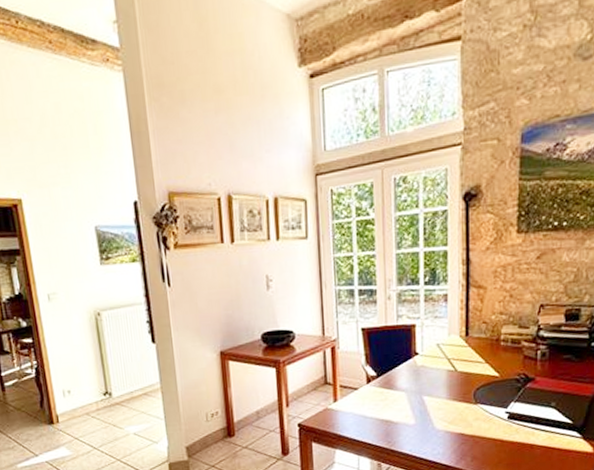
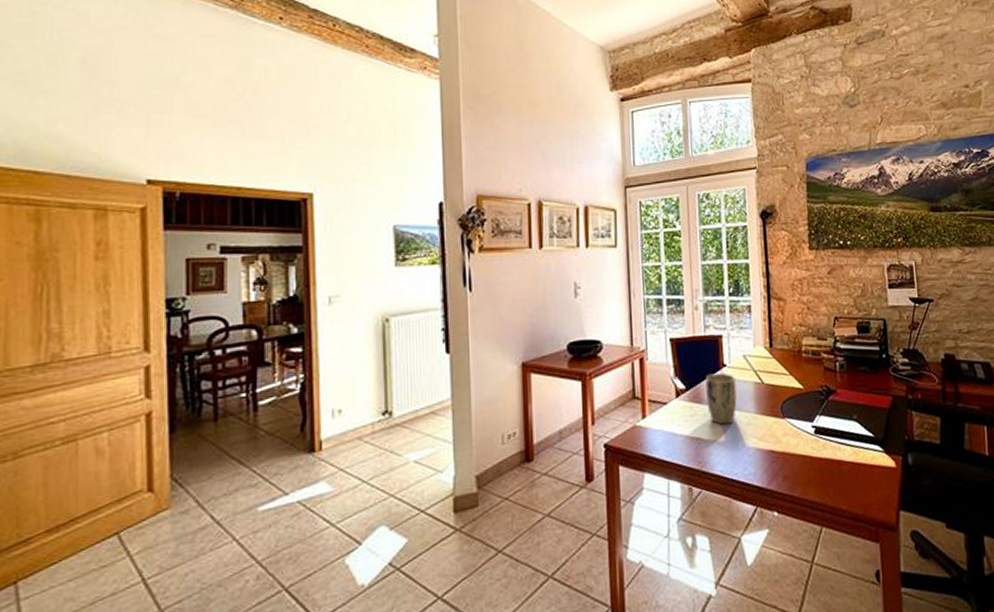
plant pot: none [397,361,428,409] -> present [705,373,737,425]

